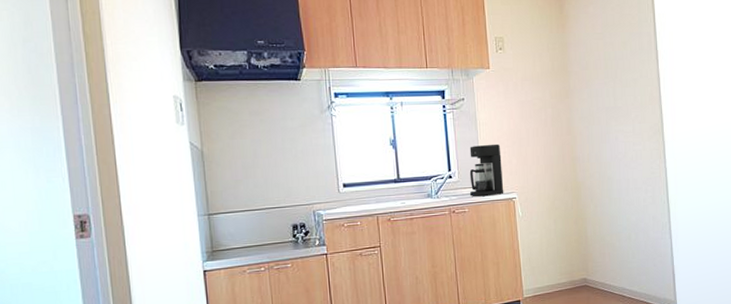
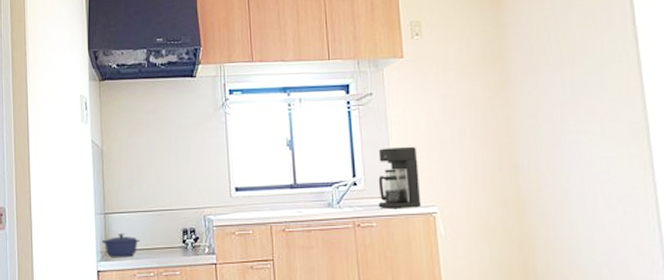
cooking pot: none [206,232,249,257] -> present [101,233,141,258]

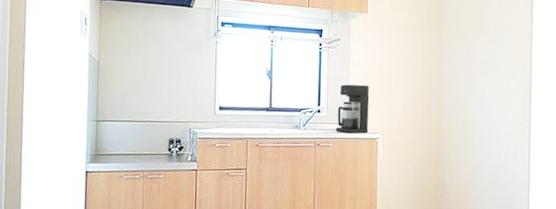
cooking pot: present [101,233,141,258] -> none [92,139,130,161]

